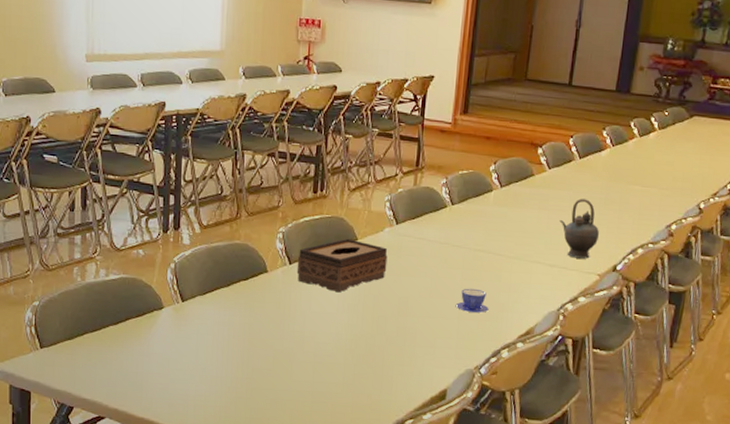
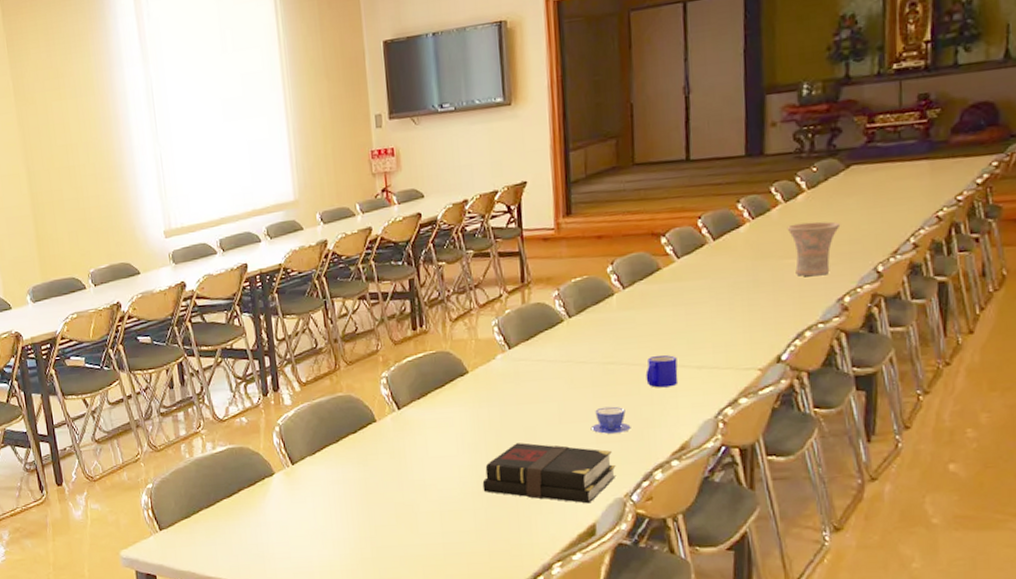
tissue box: present [296,238,388,293] -> none [405,372,506,433]
book: none [355,310,471,371] -> present [482,443,617,504]
mug: none [507,250,535,279] -> present [645,355,678,388]
teapot: present [559,198,599,259] -> none [701,285,752,355]
vase: none [638,156,679,204] -> present [787,221,841,277]

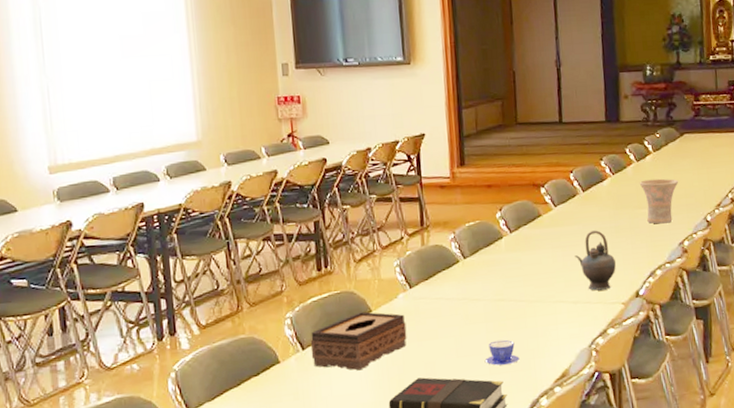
tissue box: none [405,372,506,433] -> present [310,311,407,371]
mug: present [645,355,678,388] -> none [531,292,558,322]
teapot: none [701,285,752,355] -> present [575,230,616,291]

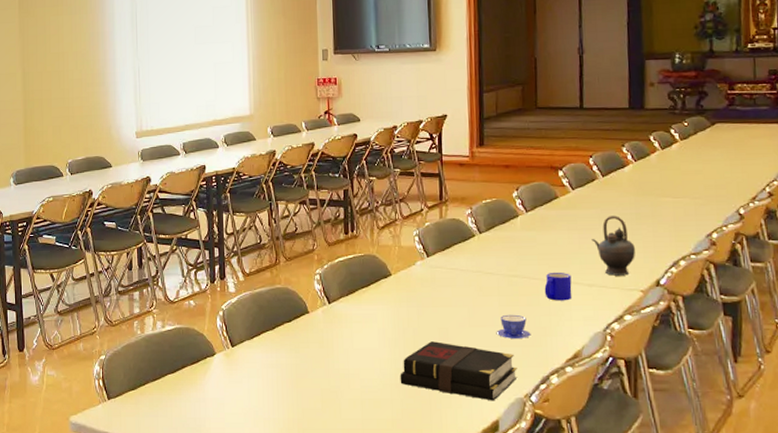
tissue box: present [310,311,407,371] -> none [335,274,423,328]
mug: none [531,292,558,322] -> present [544,273,572,301]
vase: present [639,178,679,224] -> none [663,167,708,214]

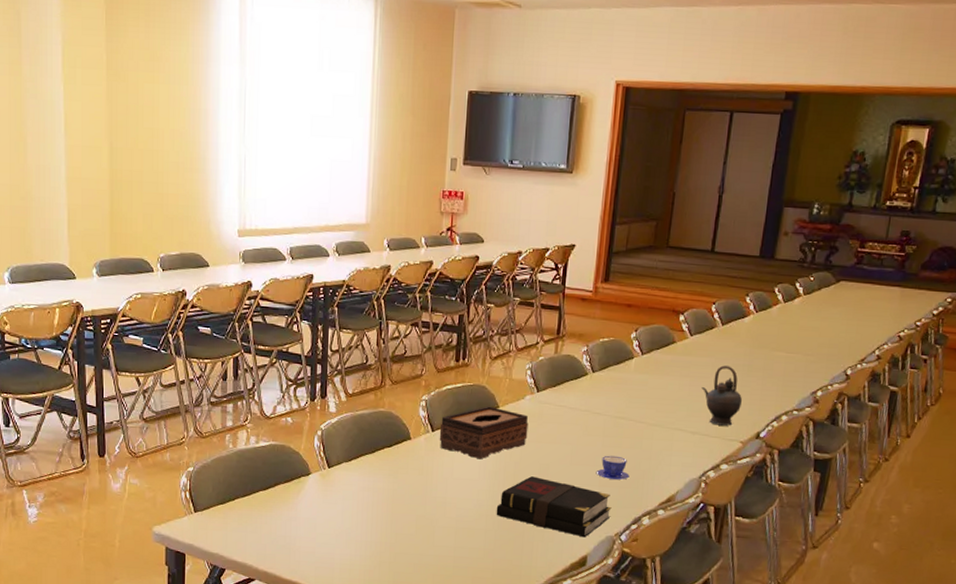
tissue box: none [335,274,423,328] -> present [439,406,529,460]
mug: present [544,273,572,301] -> none [648,417,677,446]

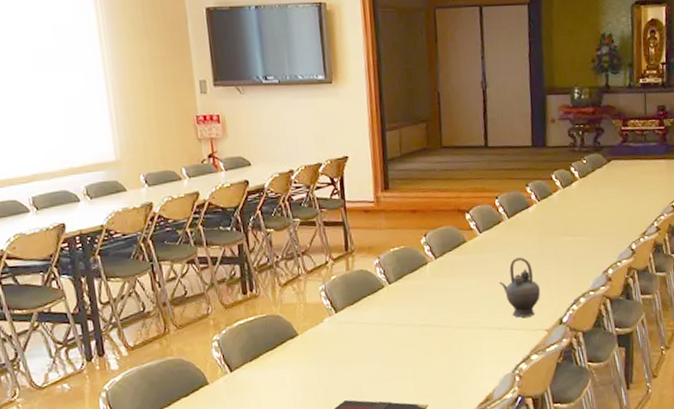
tissue box: present [439,406,529,460] -> none [238,335,334,393]
teacup: present [596,455,630,480] -> none [410,364,445,389]

